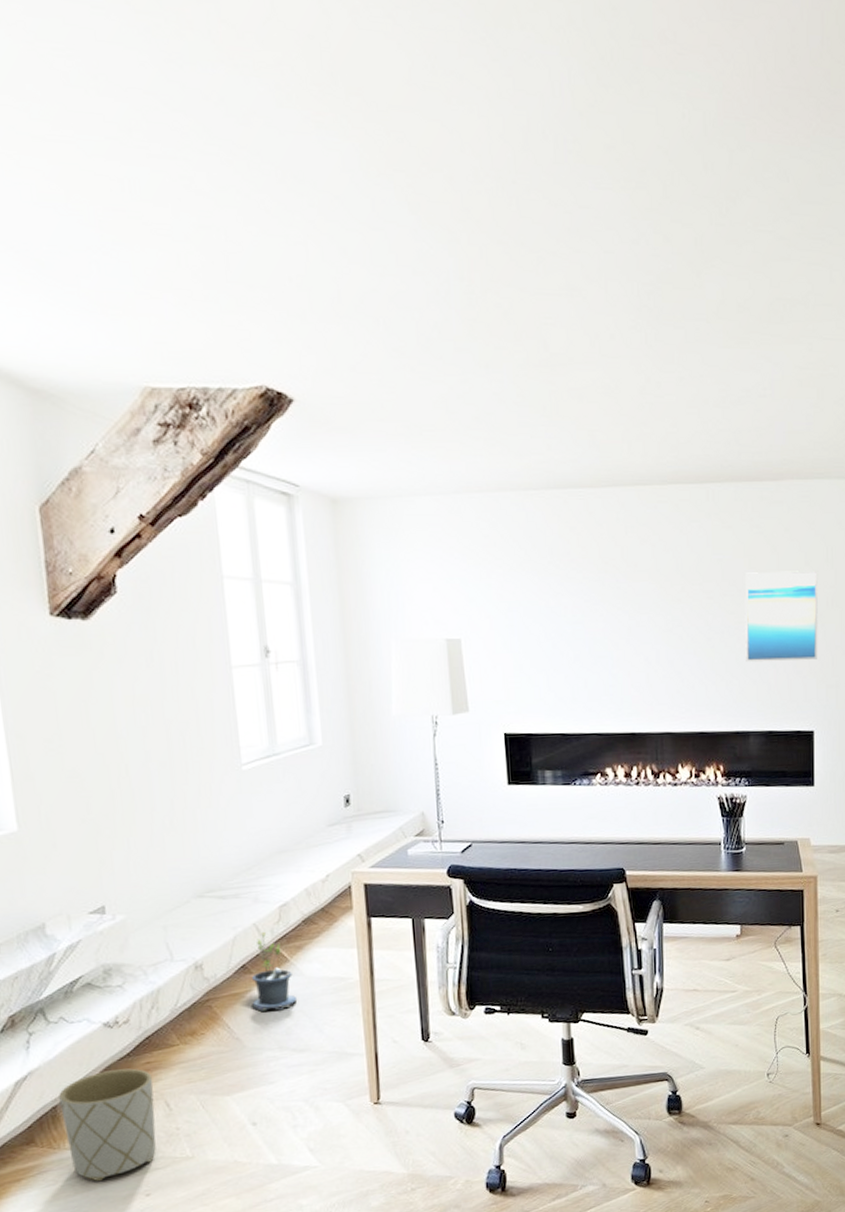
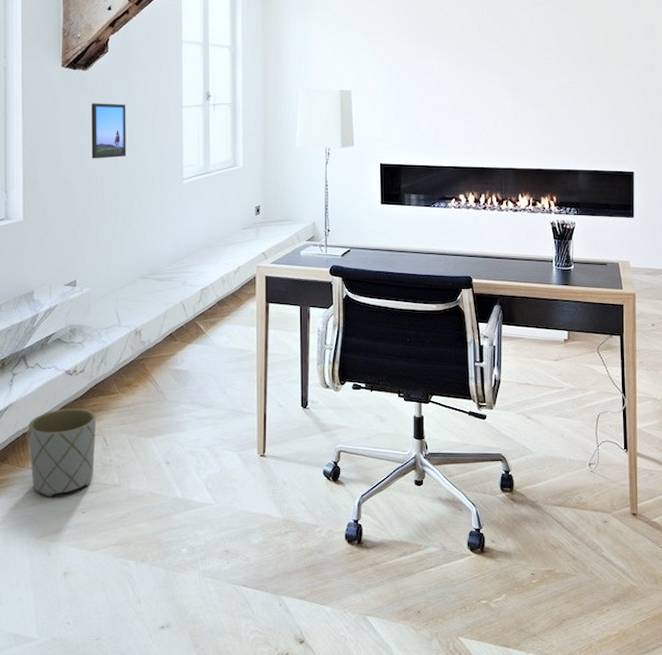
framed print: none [100,665,159,743] -> present [91,103,126,159]
potted plant: present [250,931,298,1012] -> none [173,308,209,372]
wall art: present [745,571,818,663] -> none [577,43,638,115]

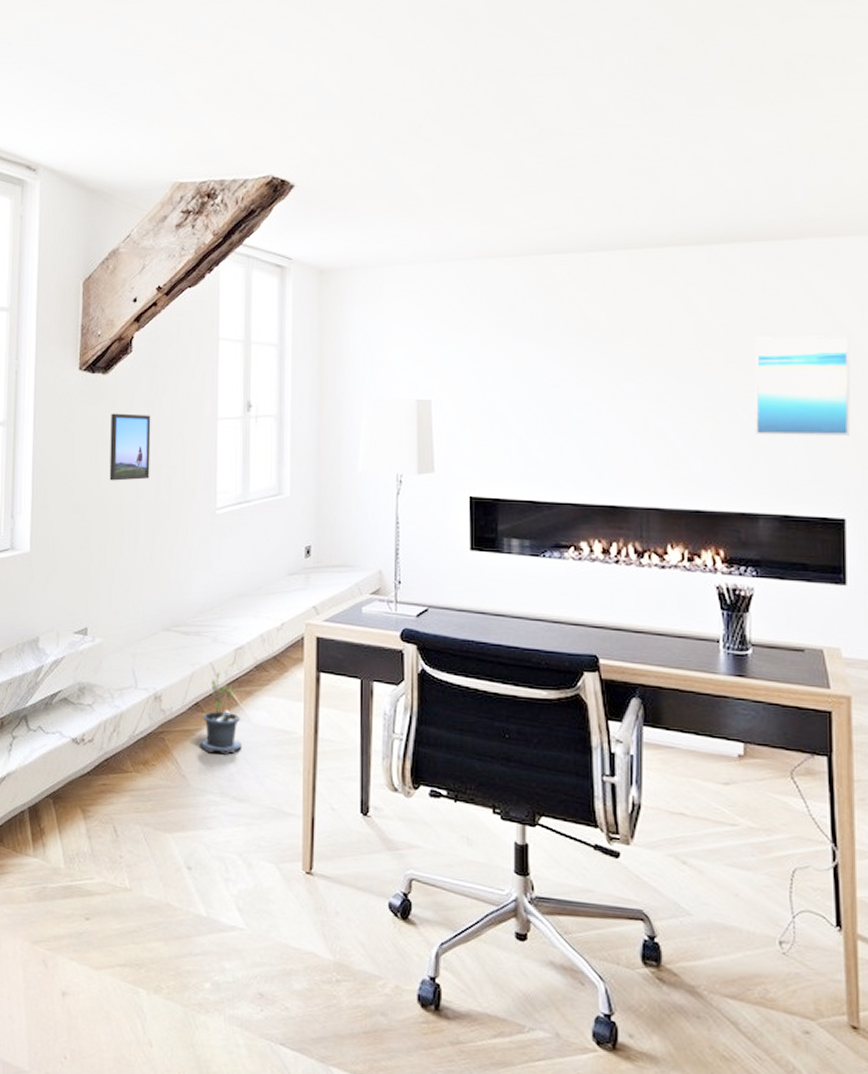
planter: present [28,408,97,498] -> none [27,785,106,895]
potted plant: none [173,308,209,372] -> present [199,671,243,755]
wall art: none [577,43,638,115] -> present [754,336,851,436]

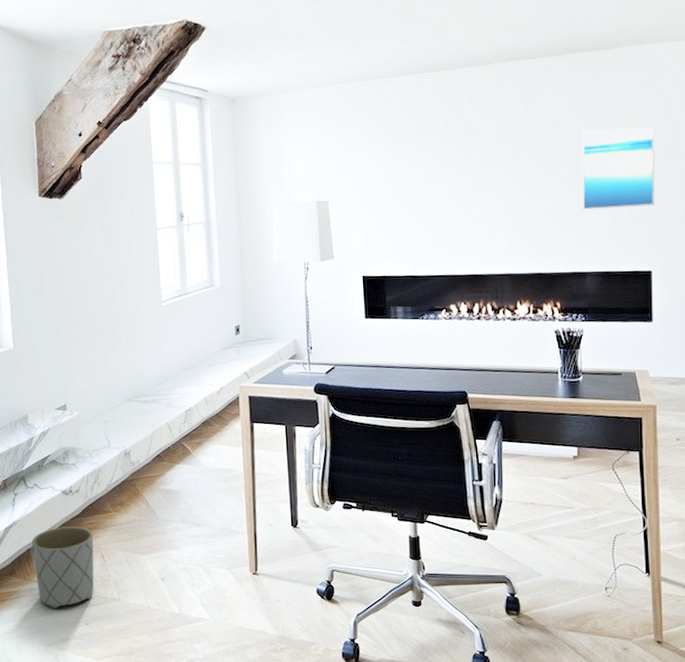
planter: none [27,785,106,895] -> present [32,526,94,609]
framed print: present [109,413,151,481] -> none [69,229,106,286]
potted plant: present [199,671,243,755] -> none [163,429,197,492]

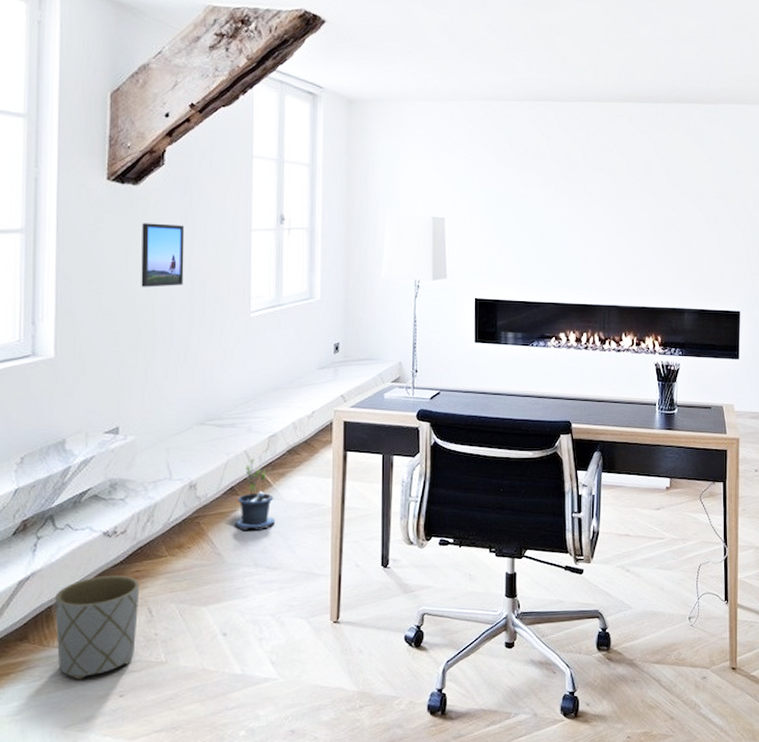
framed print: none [69,229,106,286] -> present [141,223,185,287]
potted plant: none [163,429,197,492] -> present [234,458,276,531]
wall art: present [581,125,656,211] -> none [684,176,747,251]

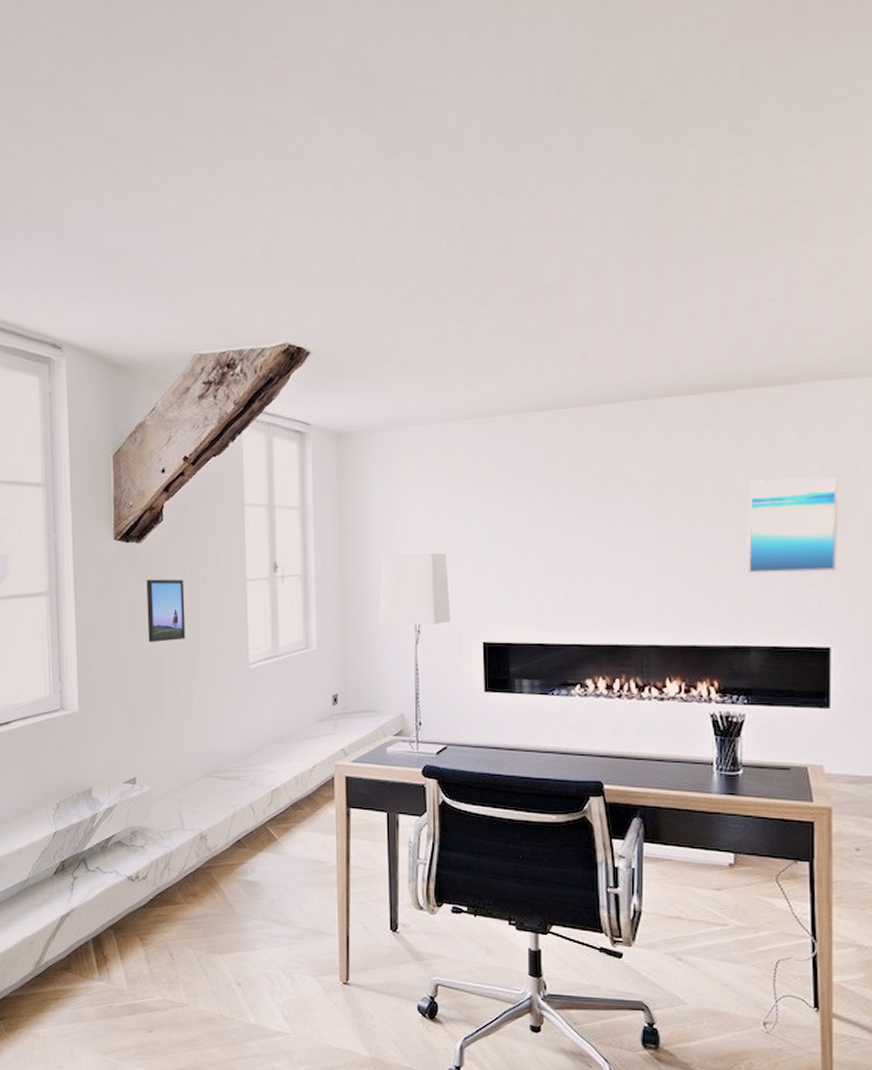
planter: present [55,575,140,680] -> none [91,917,161,1012]
potted plant: present [234,458,276,531] -> none [242,811,282,885]
wall art: none [684,176,747,251] -> present [747,476,838,574]

